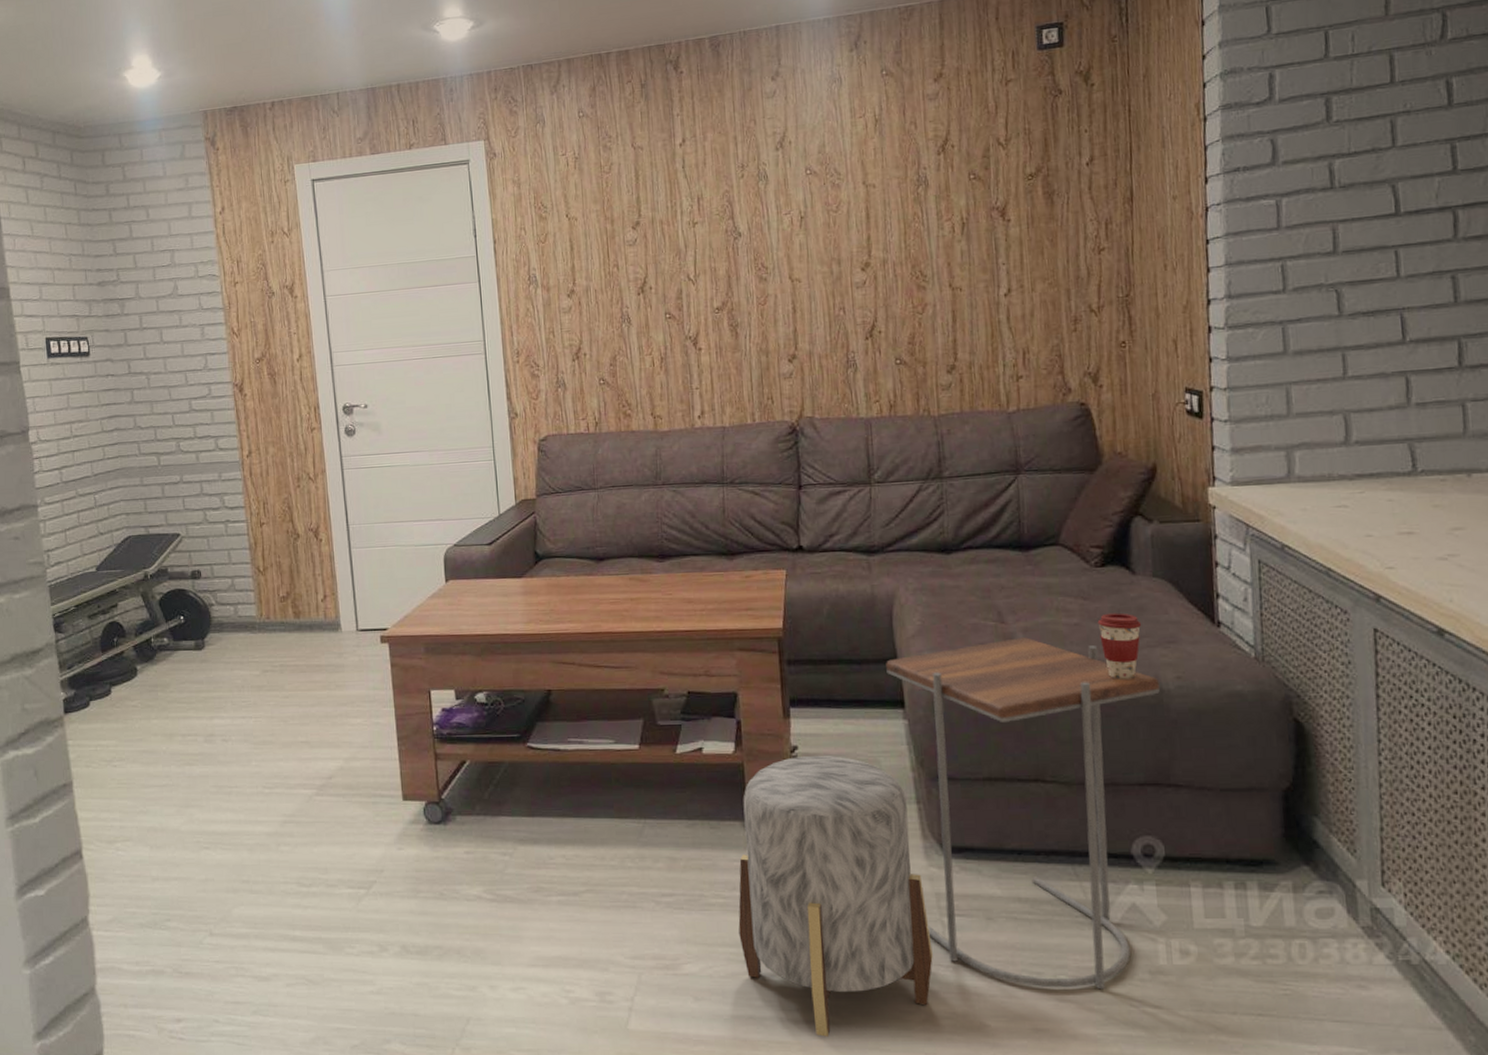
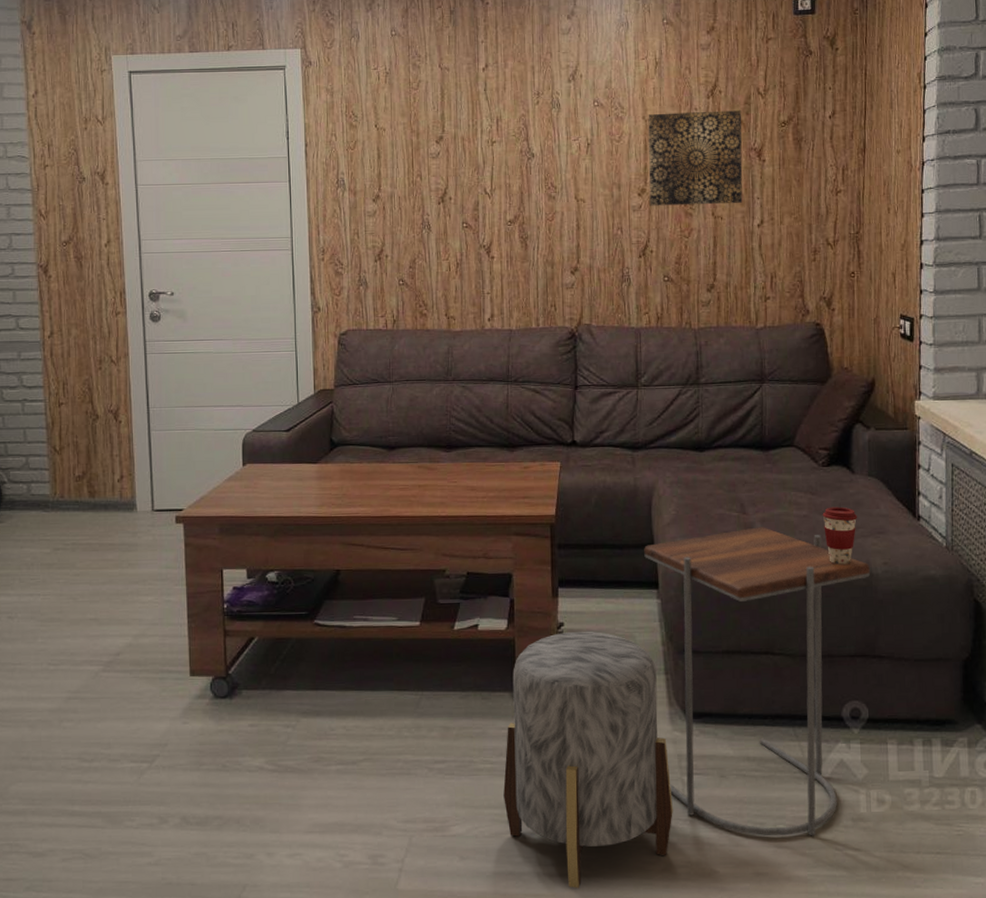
wall art: none [869,165,985,281] -> present [648,110,743,206]

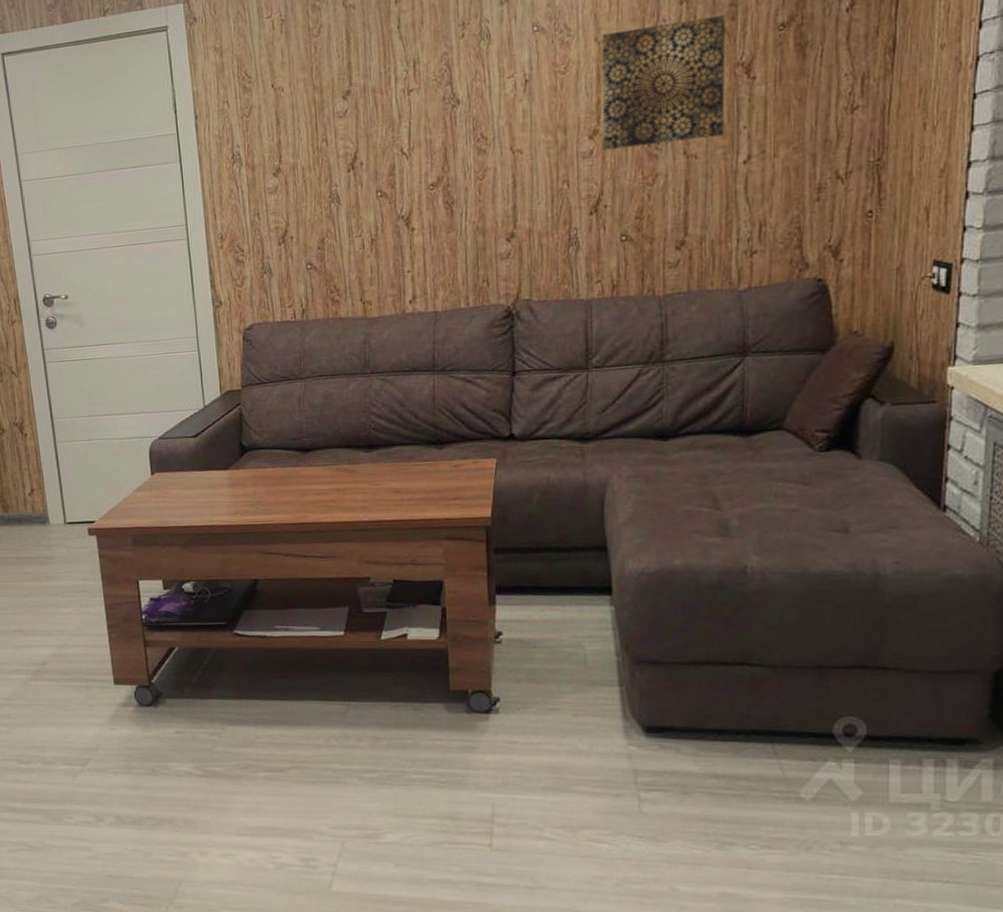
stool: present [503,631,673,888] -> none [438,640,627,899]
side table: present [644,527,870,836] -> none [595,524,876,858]
coffee cup: present [822,506,858,565] -> none [817,498,863,565]

